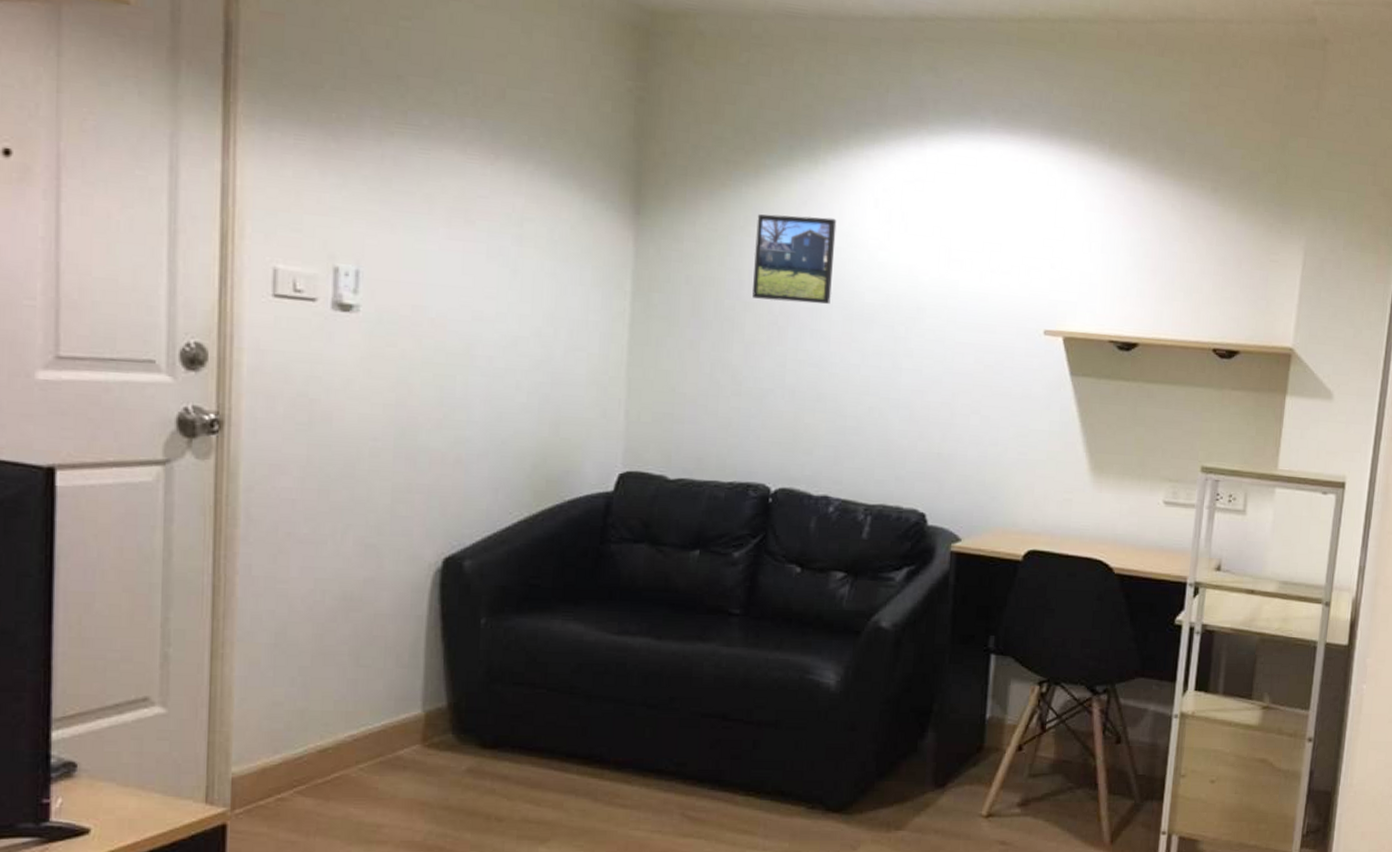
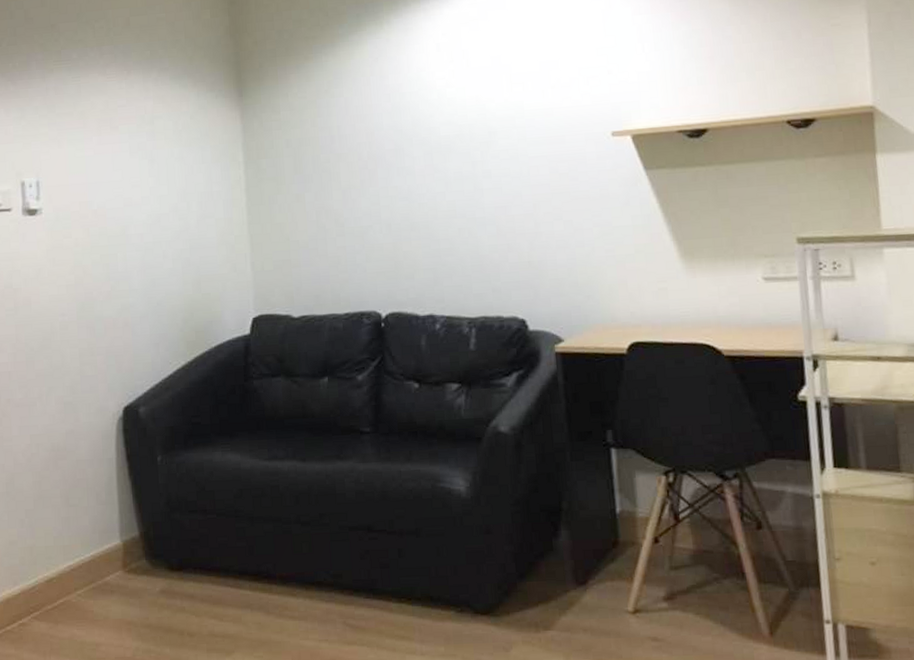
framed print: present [752,214,837,304] -> none [338,68,411,149]

